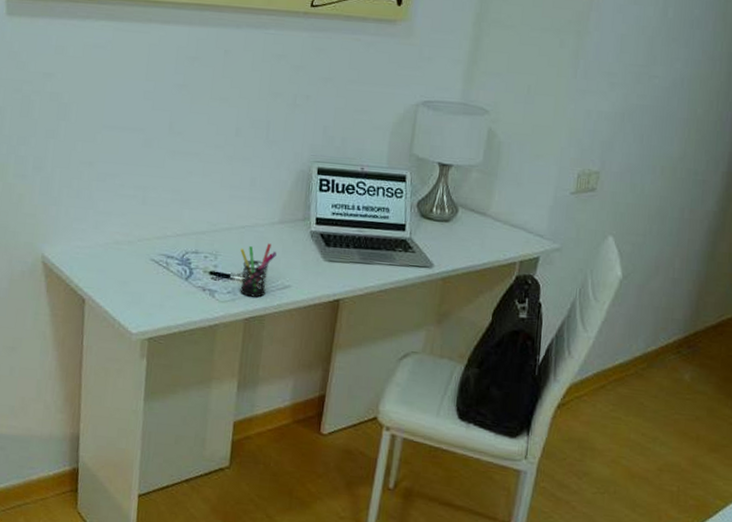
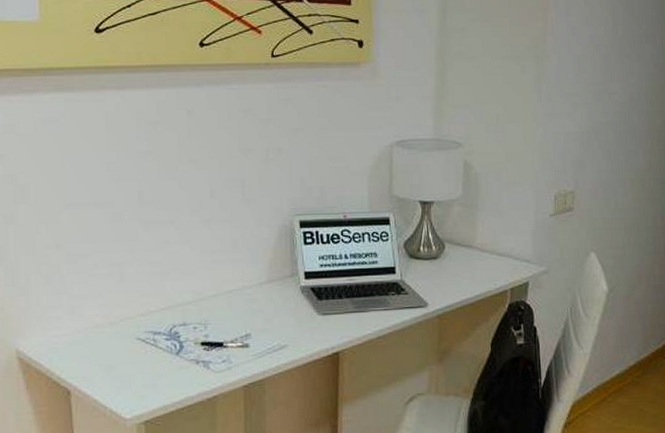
pen holder: present [240,243,277,298] -> none [230,305,269,363]

